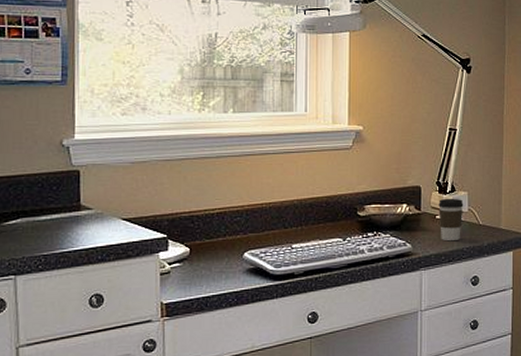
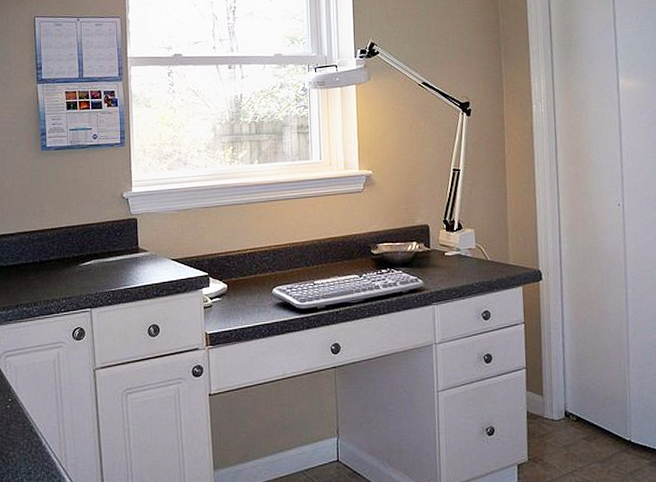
coffee cup: present [438,198,464,241] -> none [446,235,471,277]

